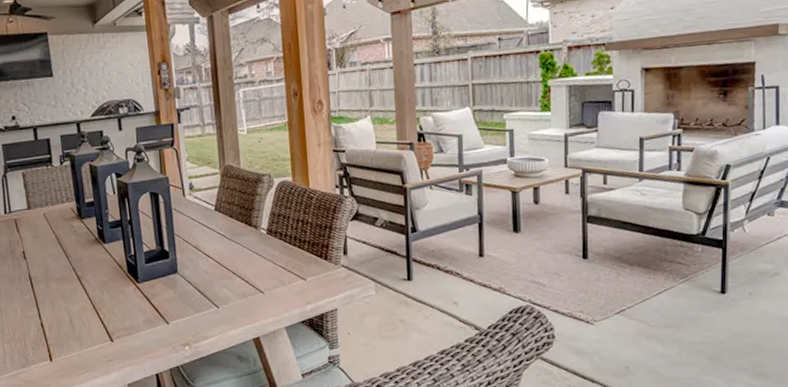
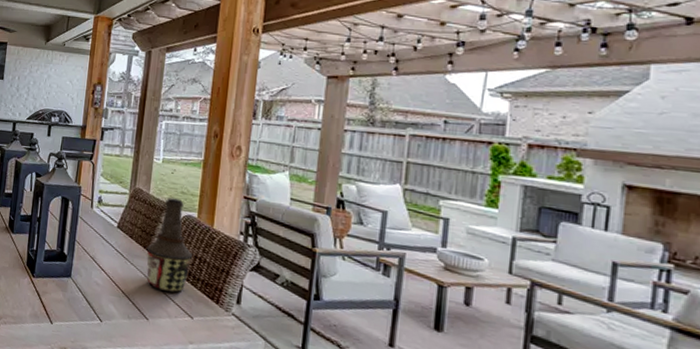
bottle: none [248,166,294,262] -> present [146,198,192,293]

